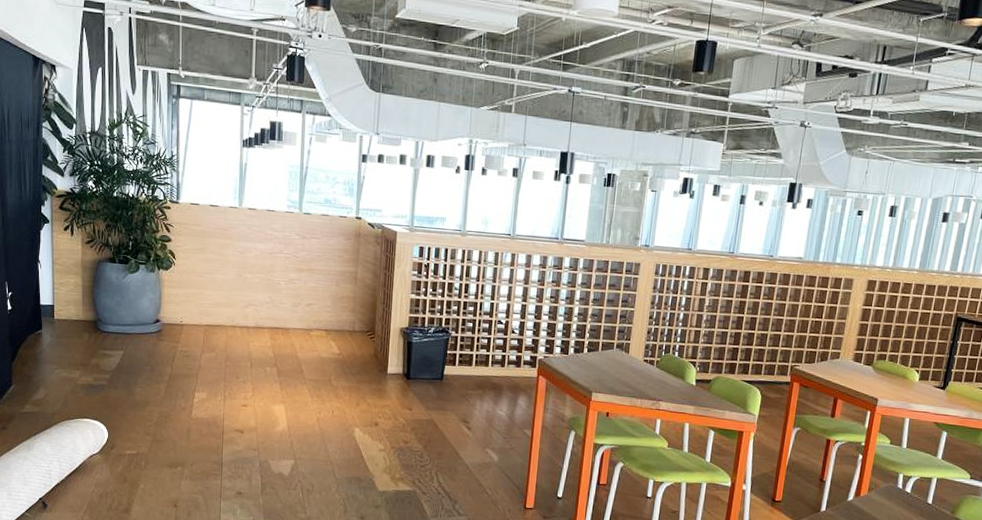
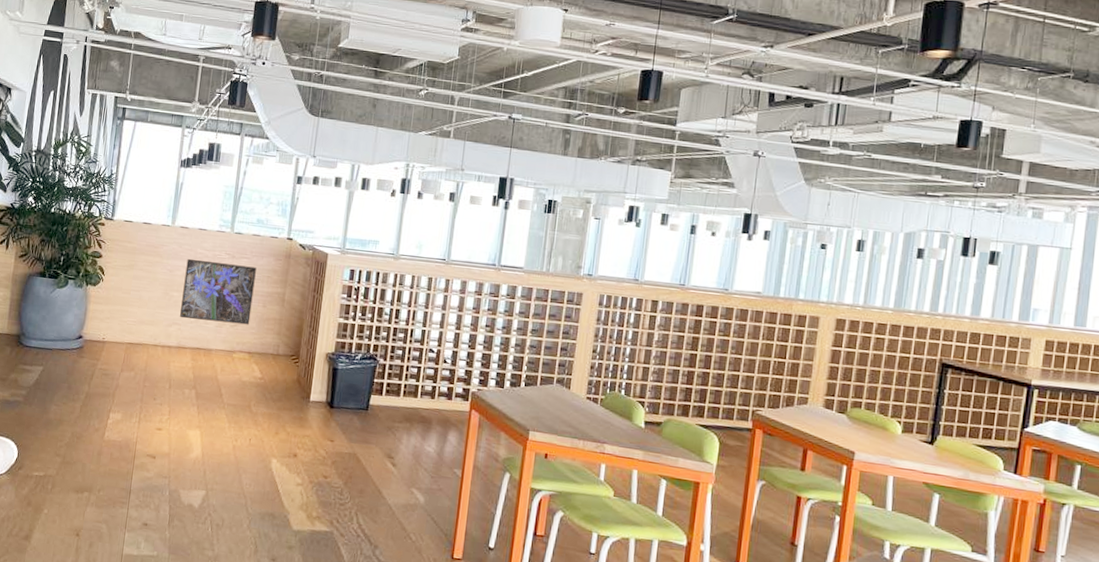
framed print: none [255,240,327,304] -> present [180,258,257,325]

